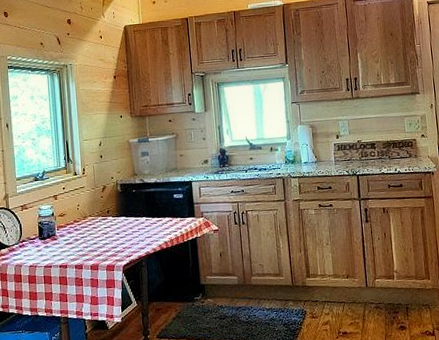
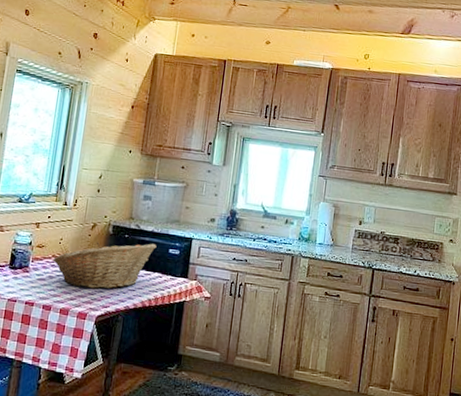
fruit basket: none [75,192,162,244] -> present [53,242,157,289]

